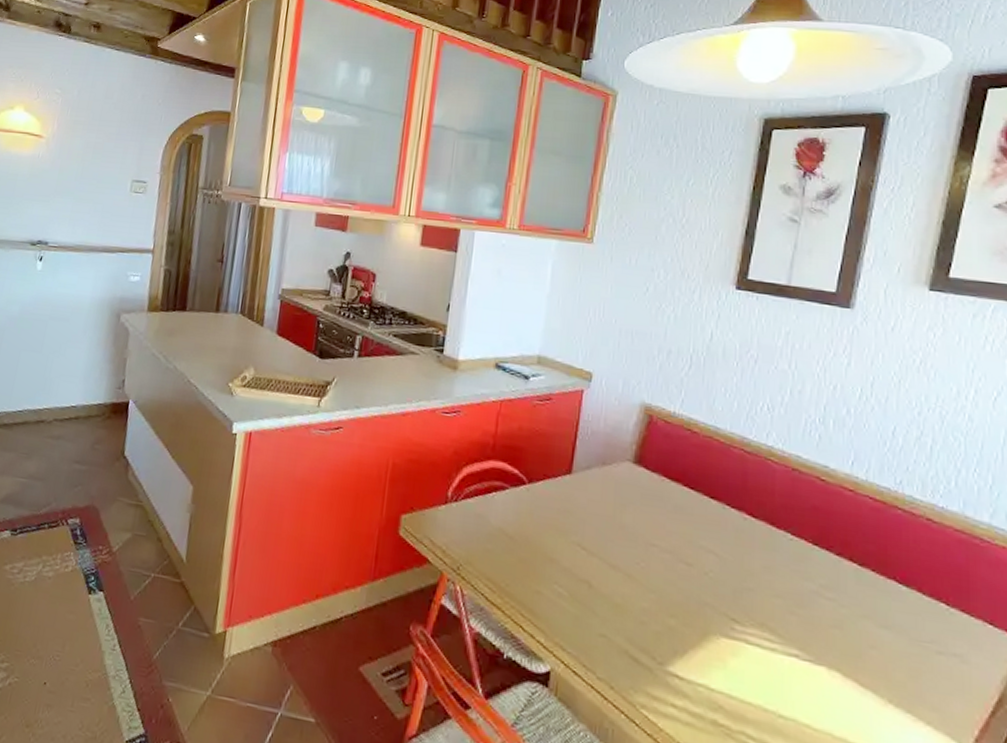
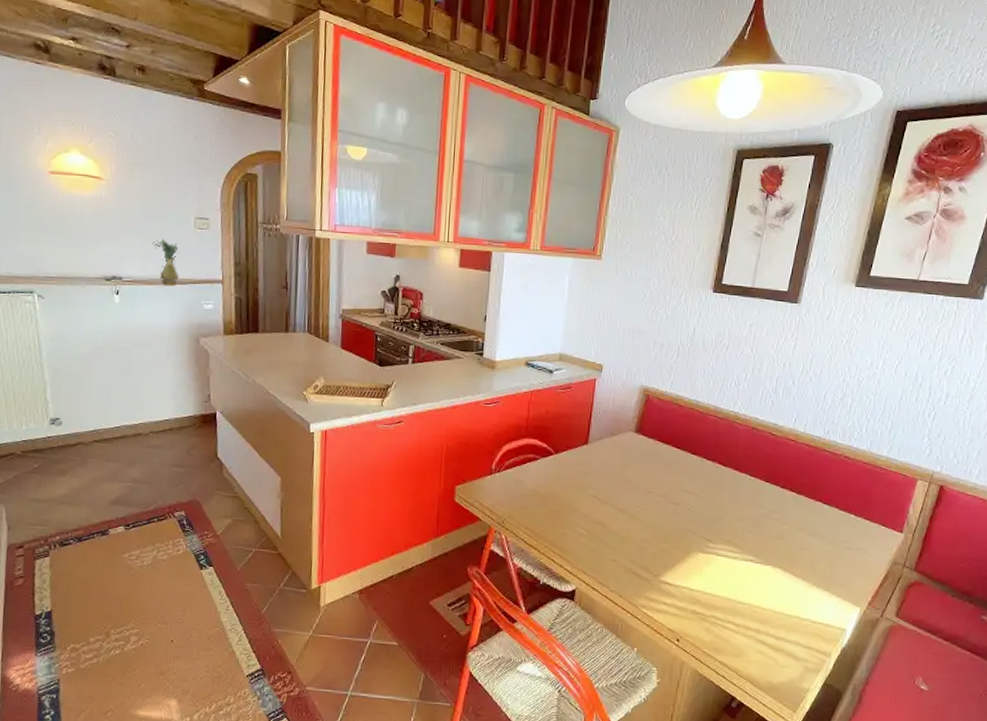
vase: none [84,202,112,255] -> present [152,238,180,287]

